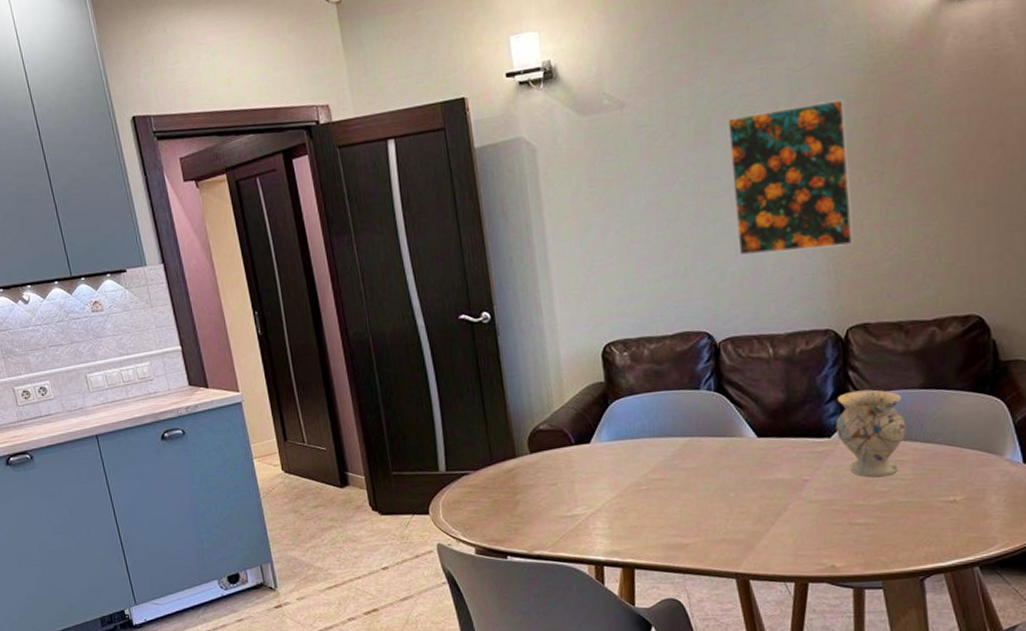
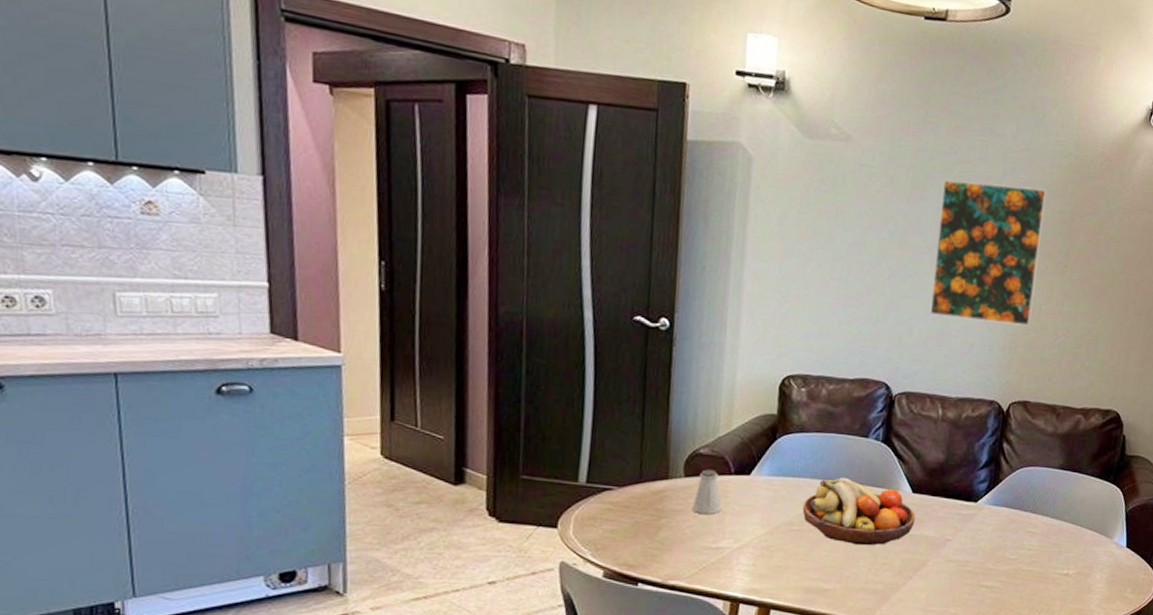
saltshaker: none [542,443,569,486] -> present [693,469,722,515]
fruit bowl: none [646,431,766,498] -> present [802,477,916,546]
vase: present [836,389,906,478] -> none [982,462,1042,545]

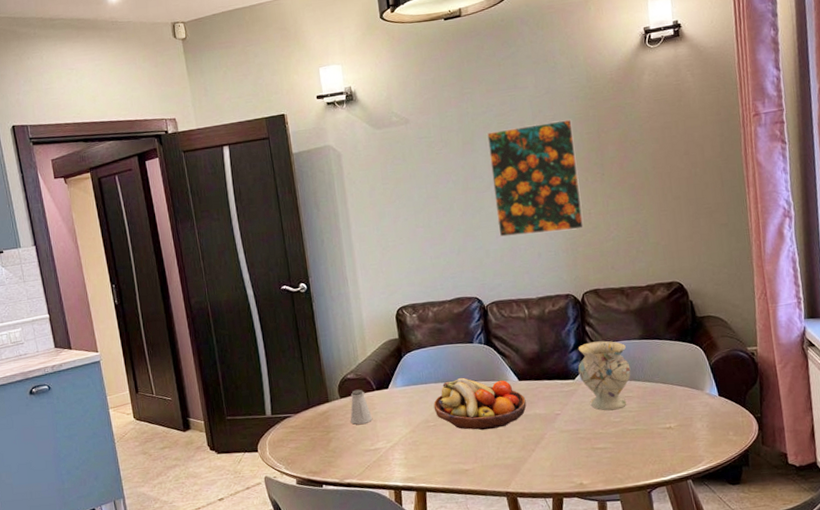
vase: none [982,462,1042,545] -> present [578,341,631,411]

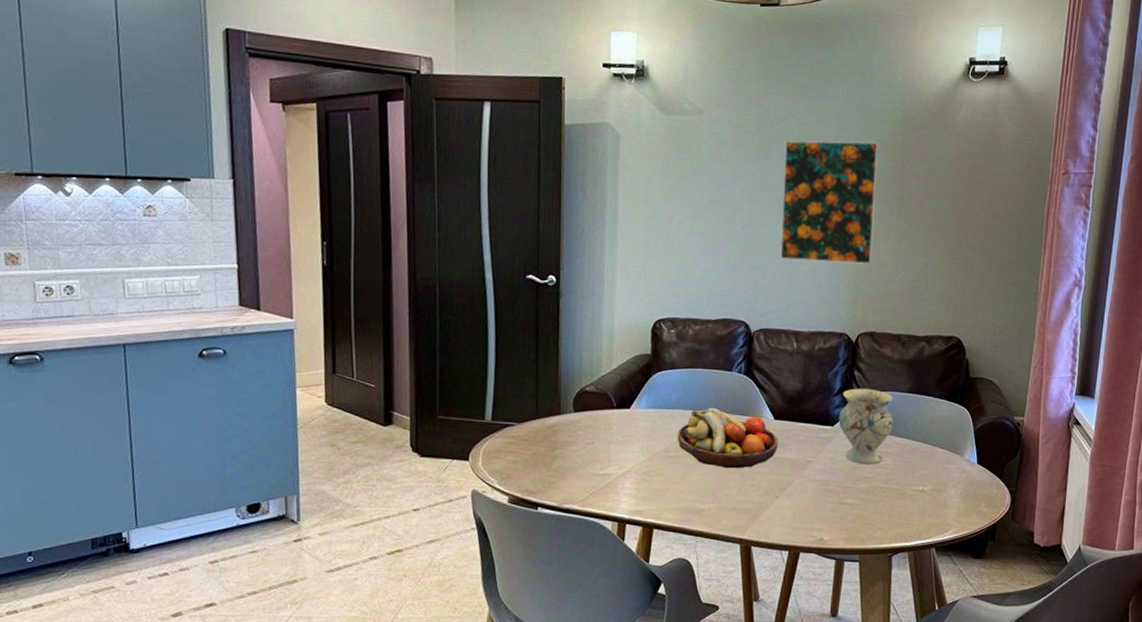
saltshaker: present [350,389,372,425] -> none [582,404,607,445]

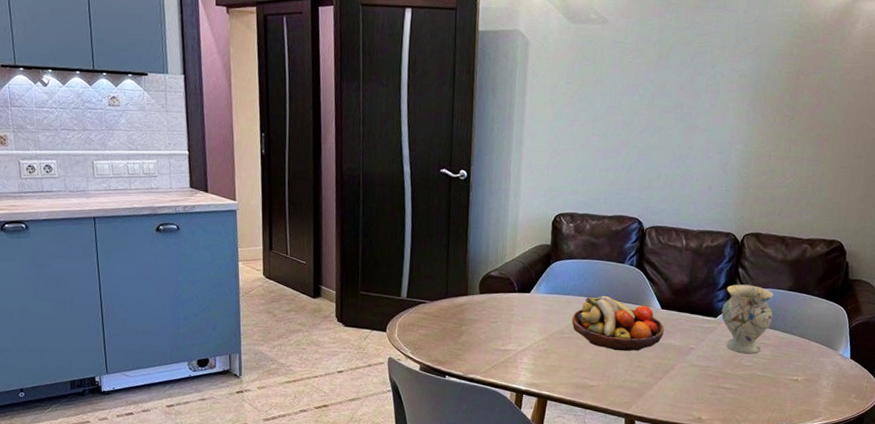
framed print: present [780,140,878,264] -> none [674,50,774,170]

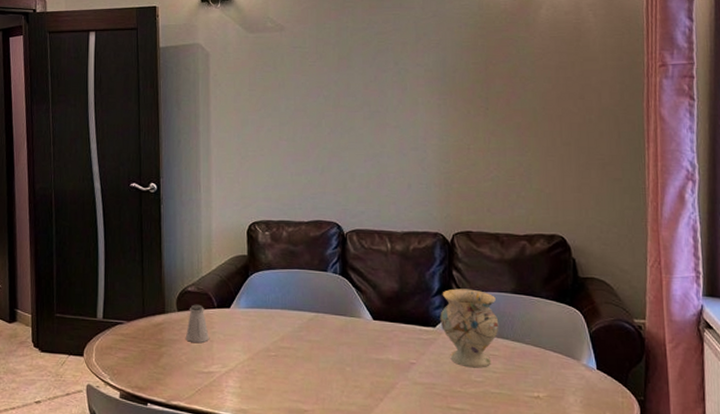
saltshaker: none [486,288,508,324] -> present [186,304,209,344]
fruit bowl: present [572,295,664,352] -> none [277,307,379,370]

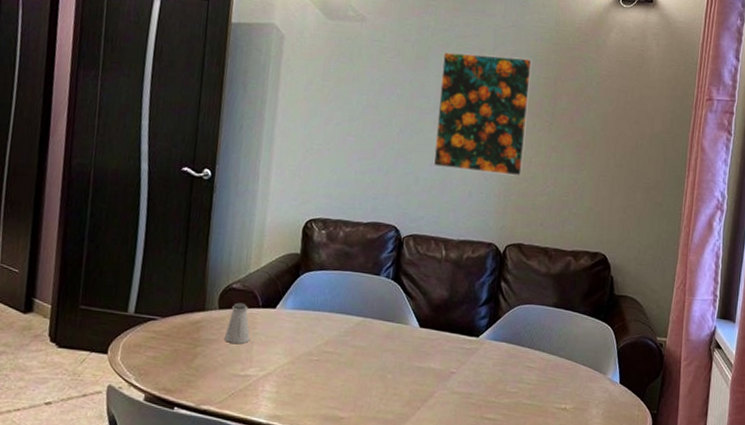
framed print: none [366,46,462,164] -> present [433,52,532,177]
vase: present [440,288,499,368] -> none [484,299,538,379]

